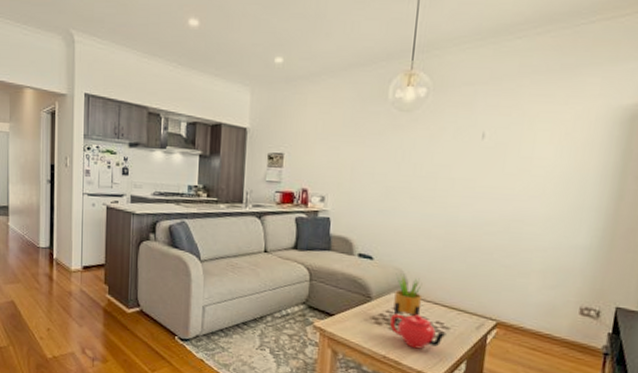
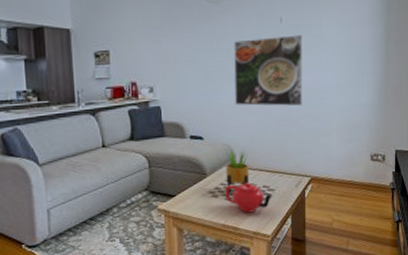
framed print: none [415,154,508,238] -> present [234,35,302,106]

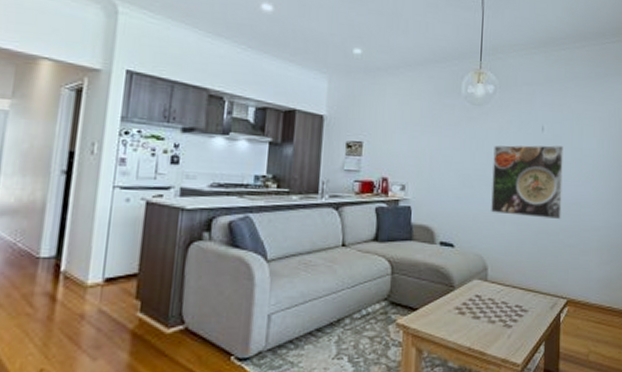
potted plant: present [224,148,250,195] -> none [475,259,502,313]
teapot: present [224,182,273,213] -> none [472,300,525,336]

